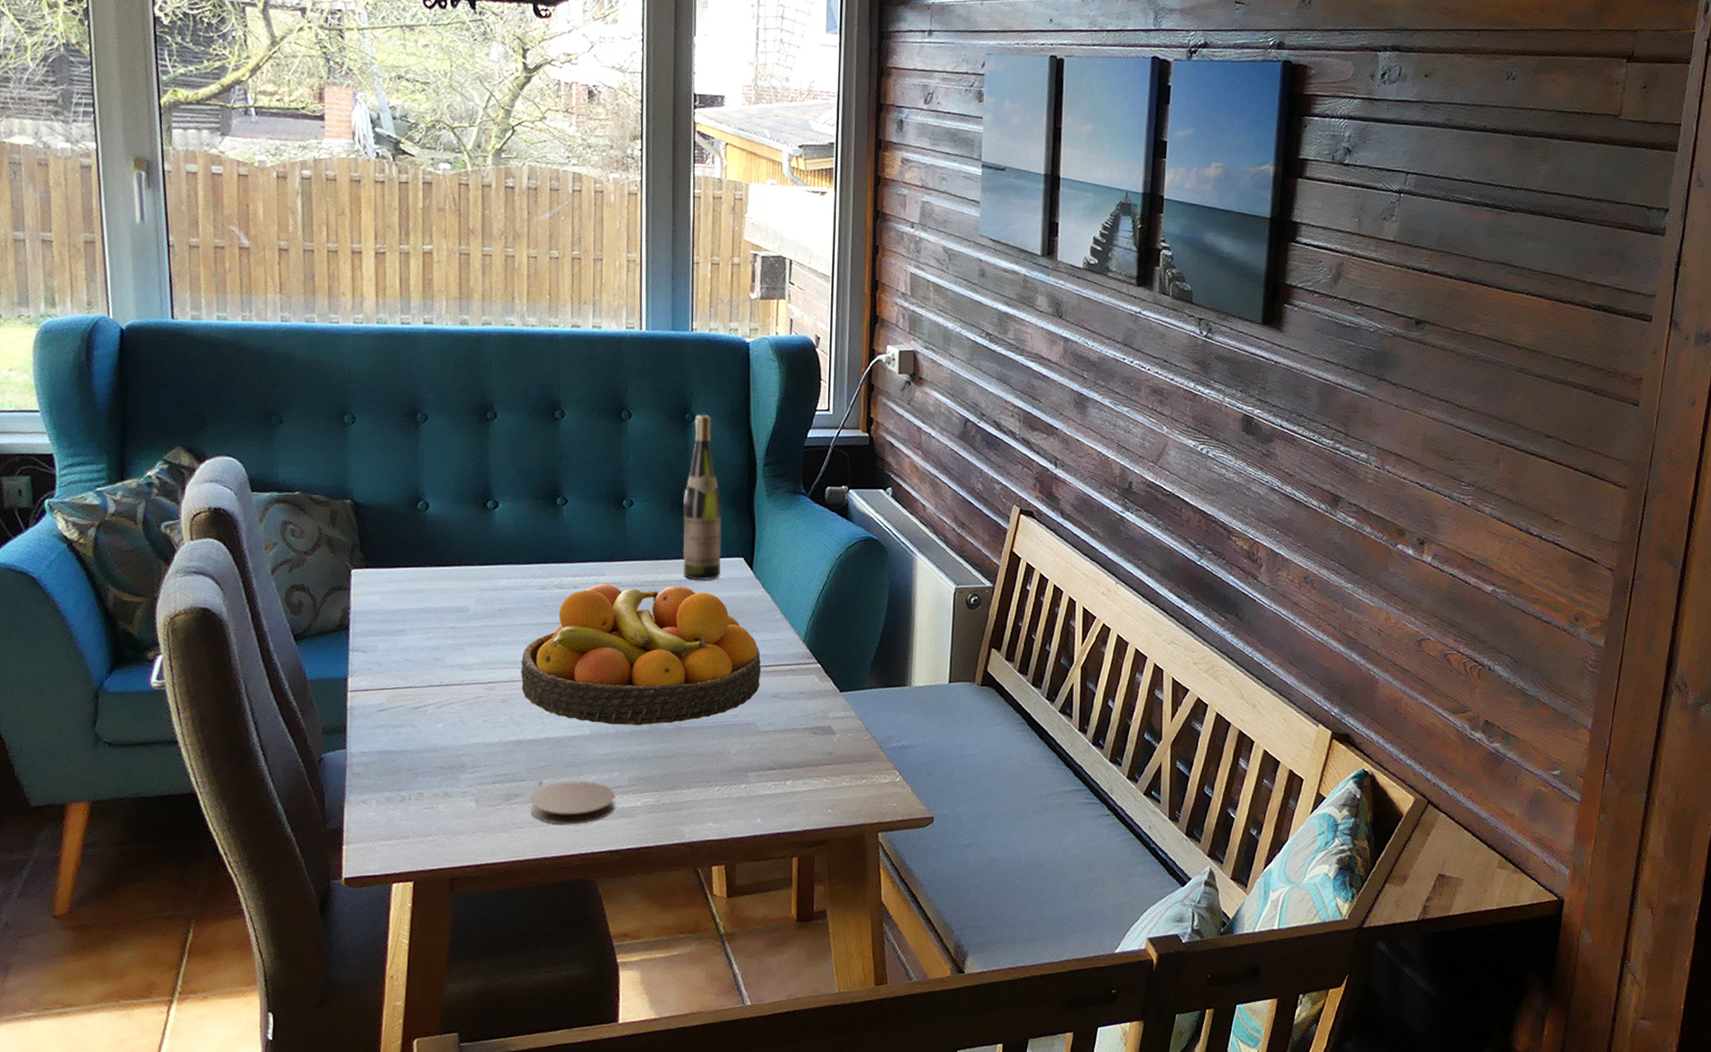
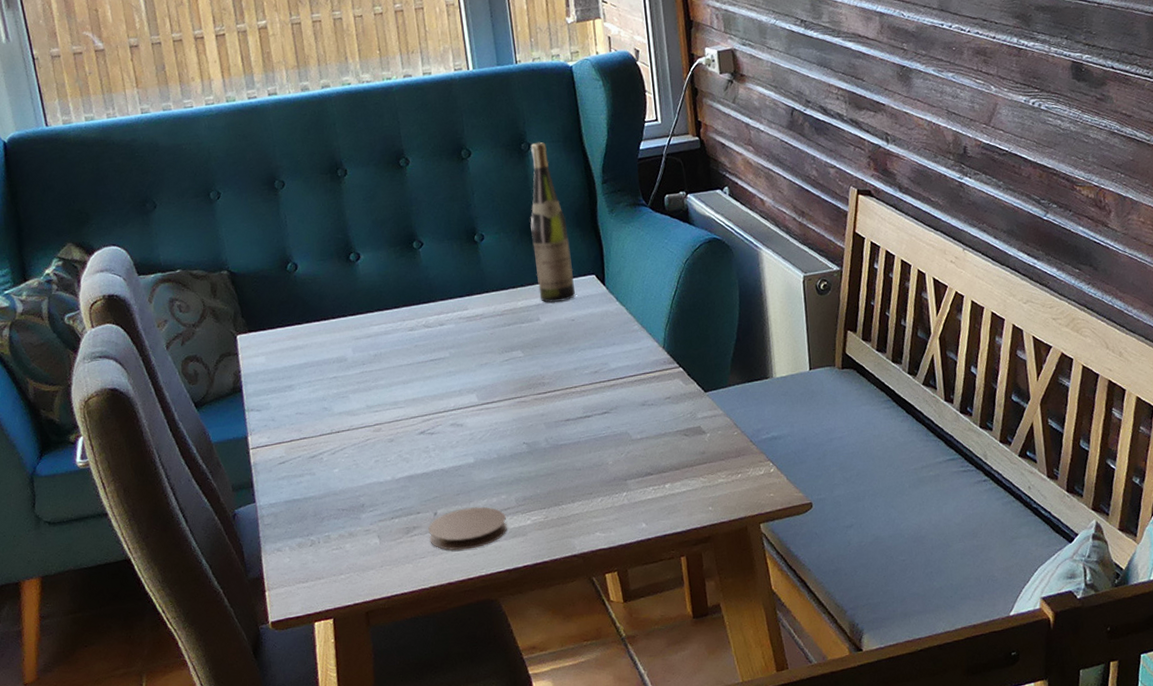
fruit bowl: present [520,583,762,725] -> none [401,310,627,451]

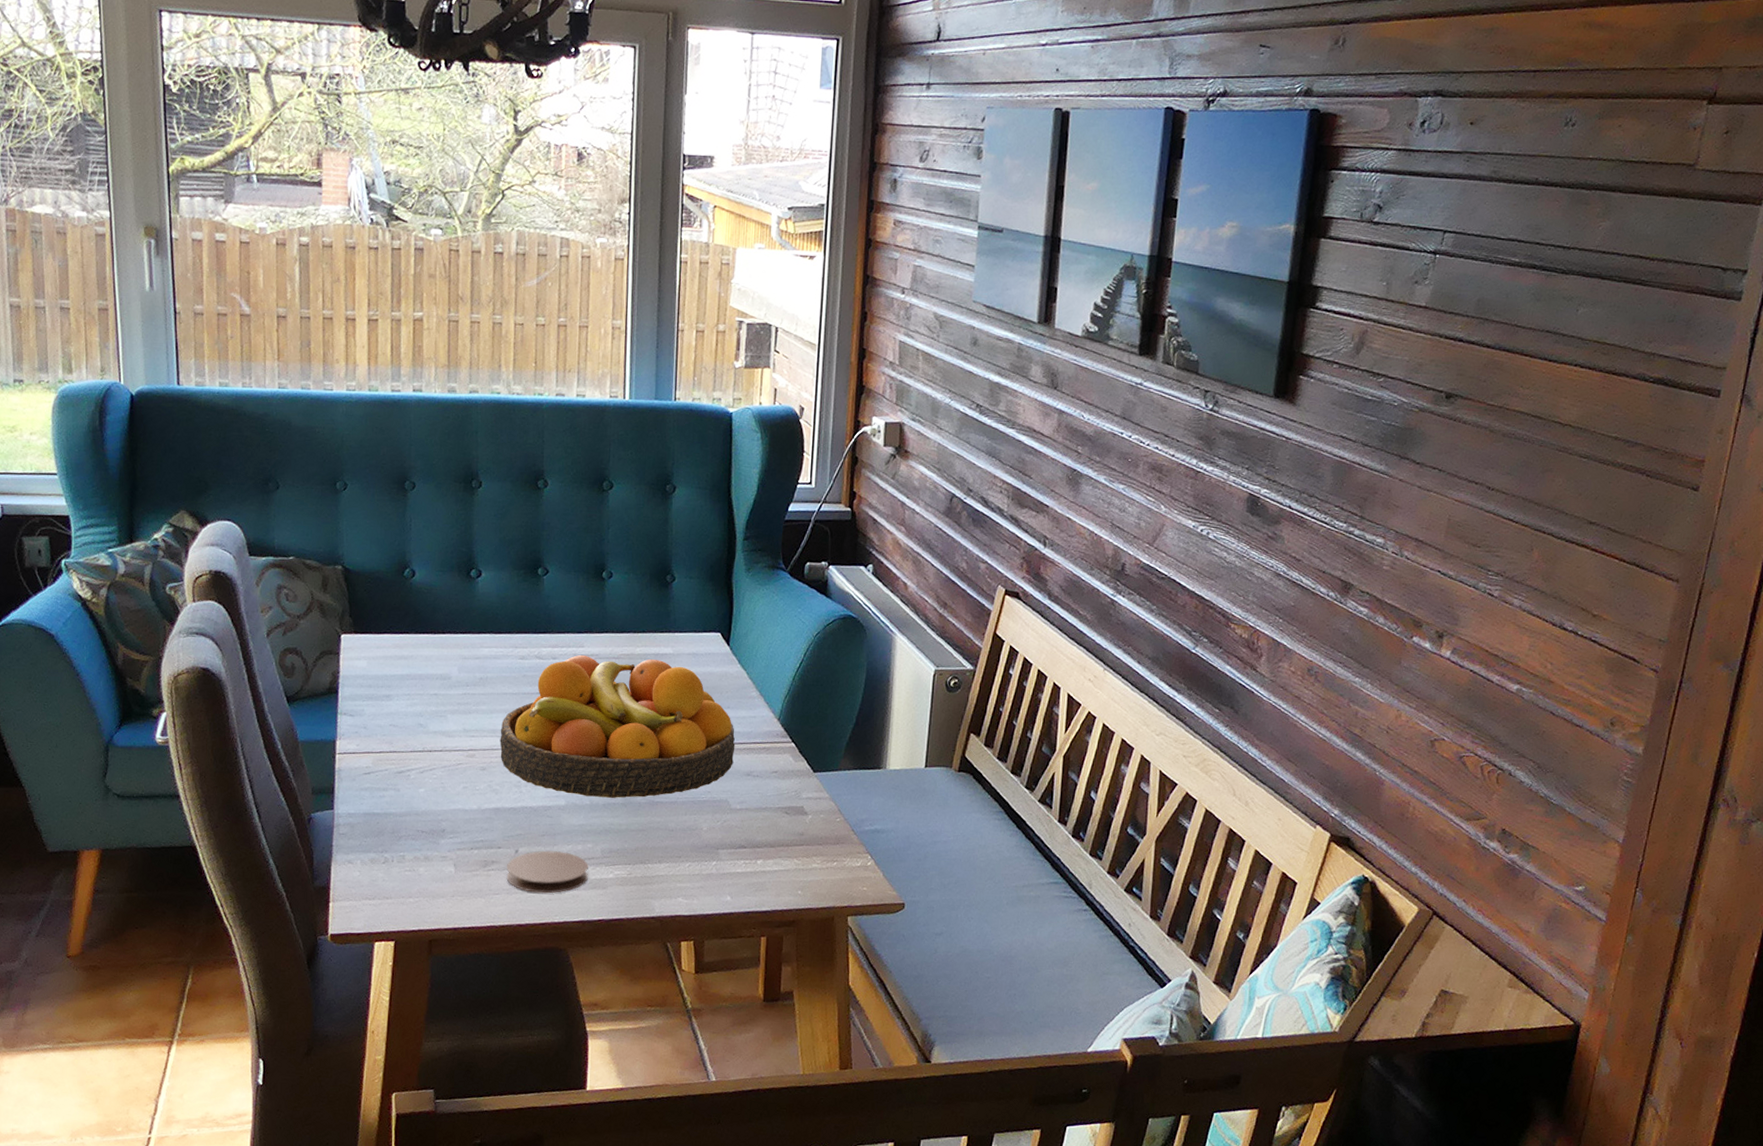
fruit bowl: none [401,310,627,451] -> present [499,654,736,798]
wine bottle: present [530,142,575,303] -> none [660,485,700,655]

